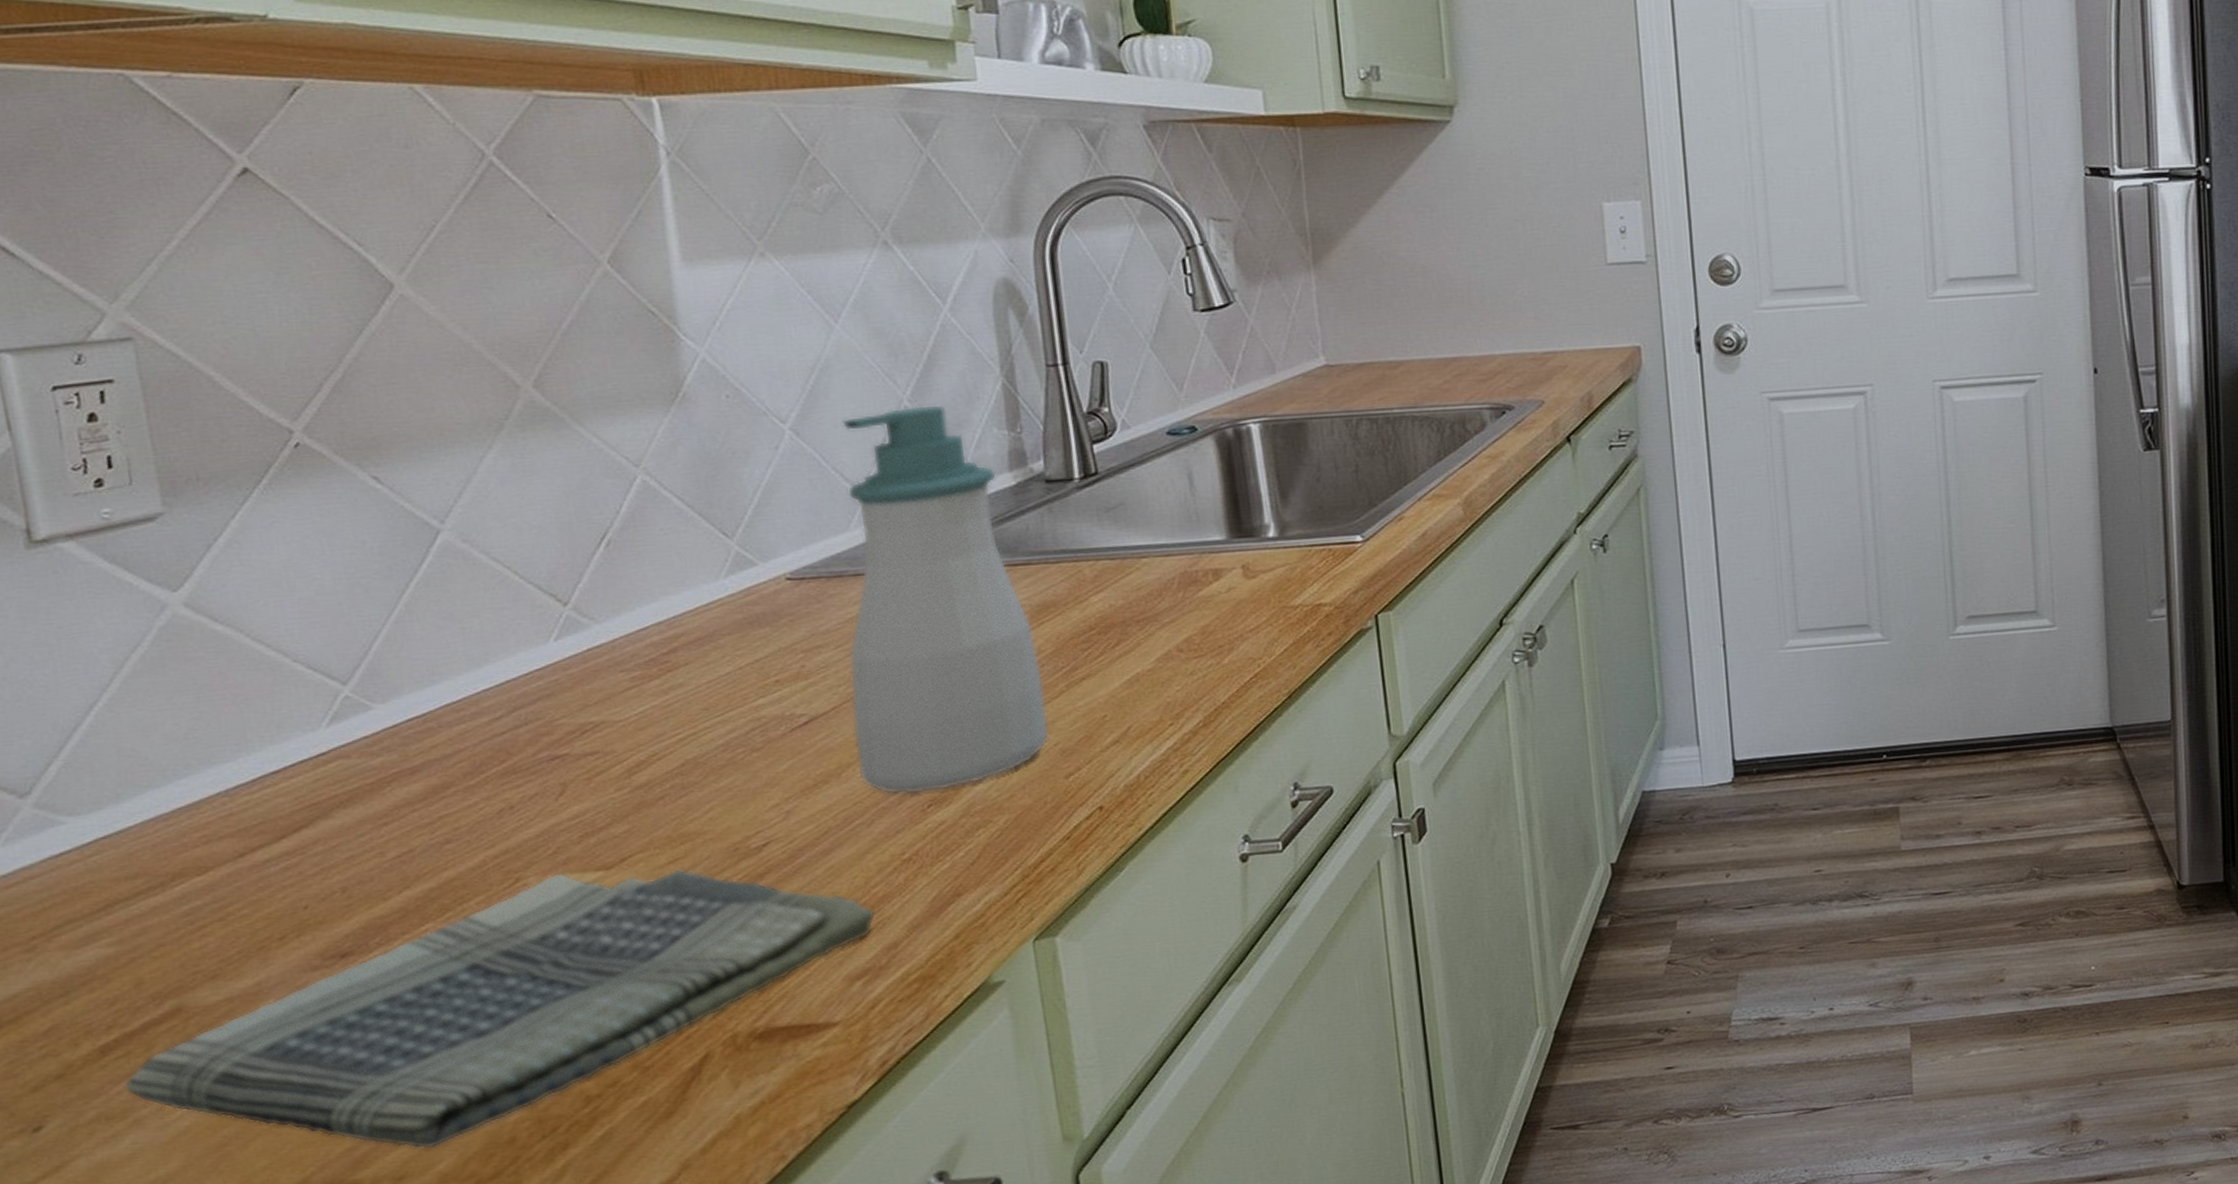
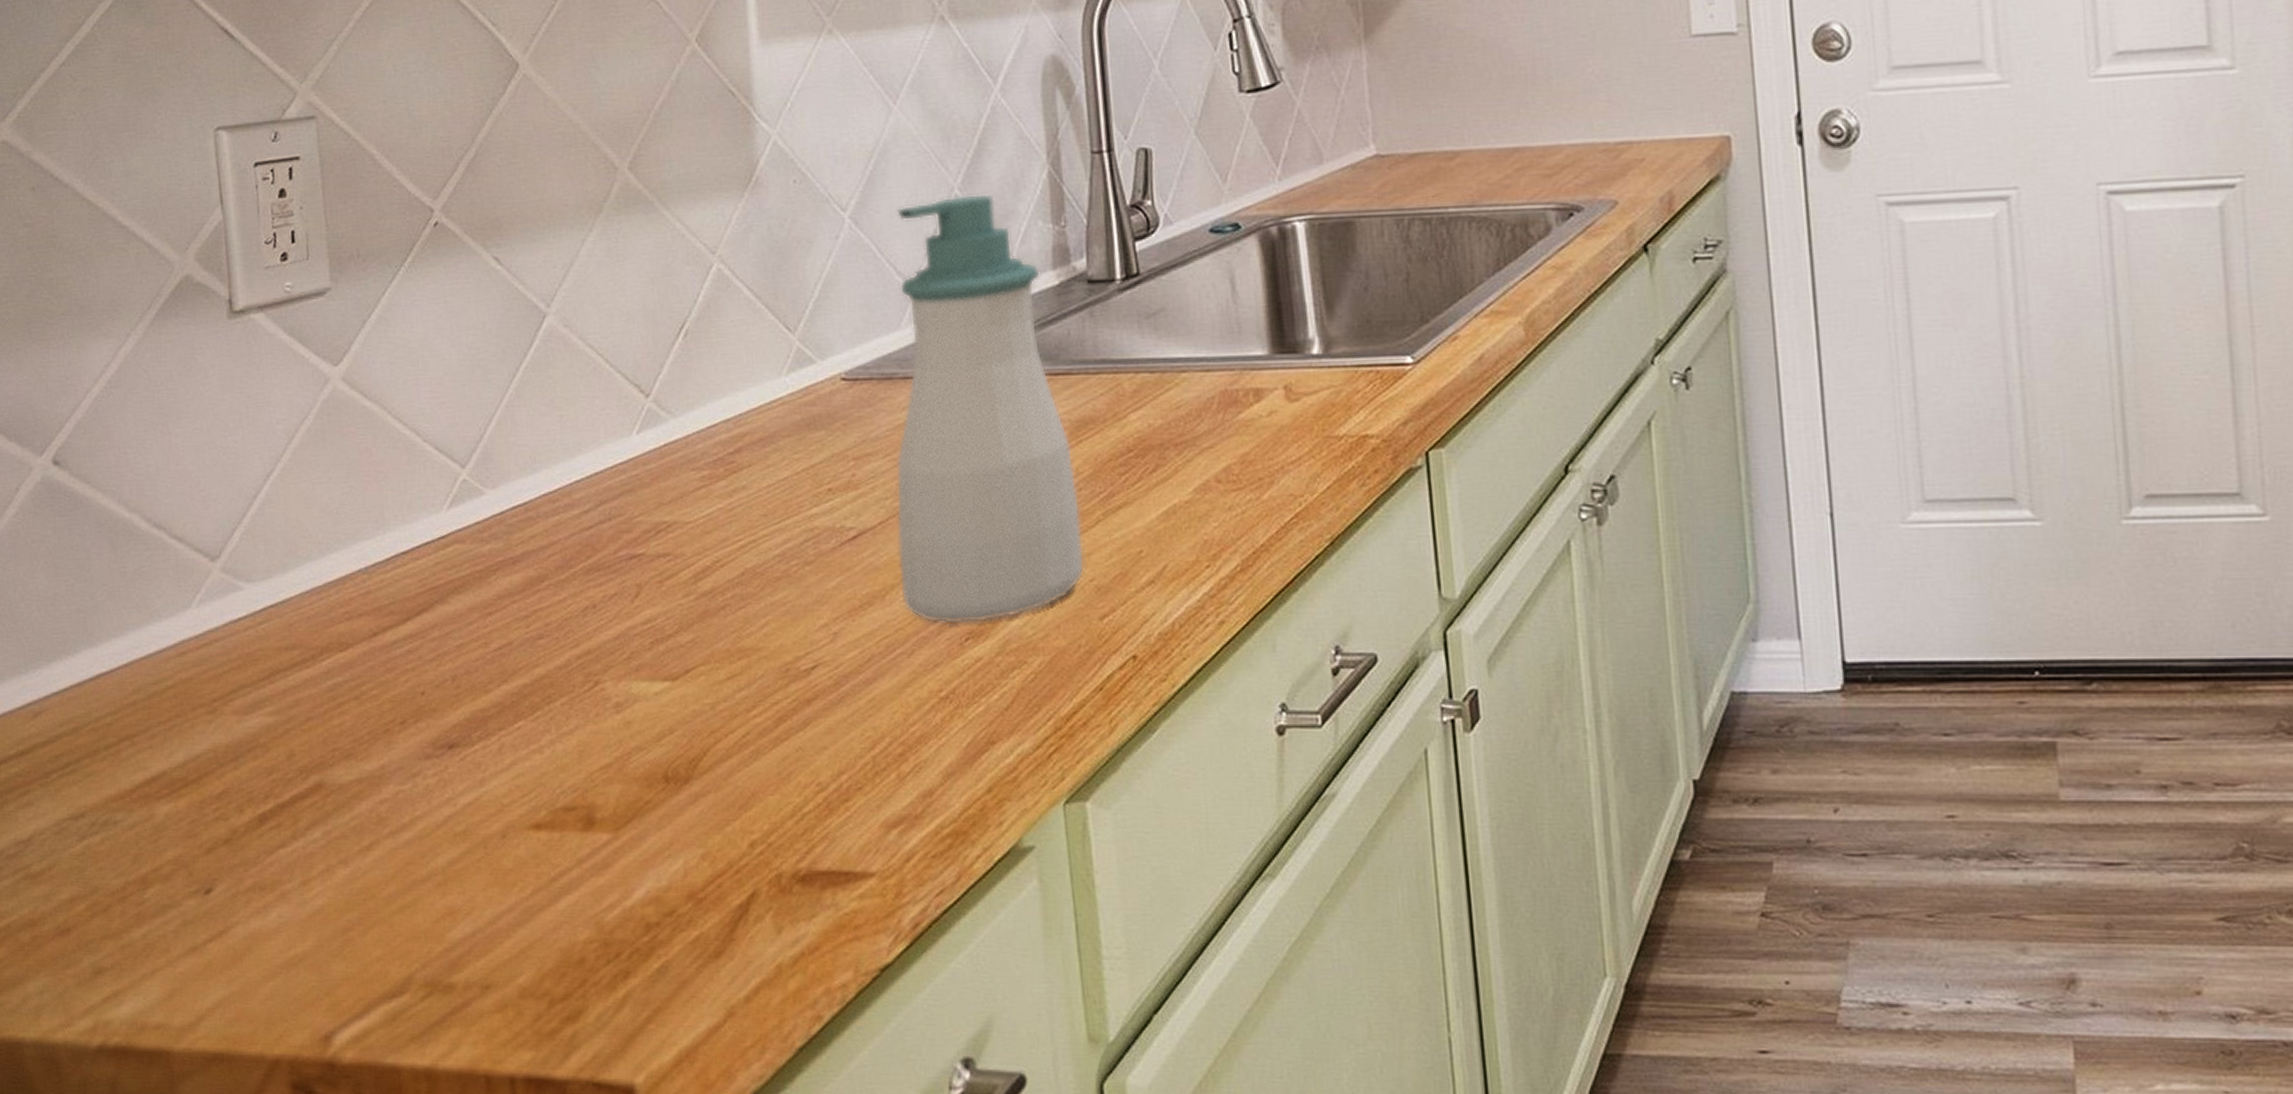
dish towel: present [124,869,875,1149] -> none [275,680,912,959]

